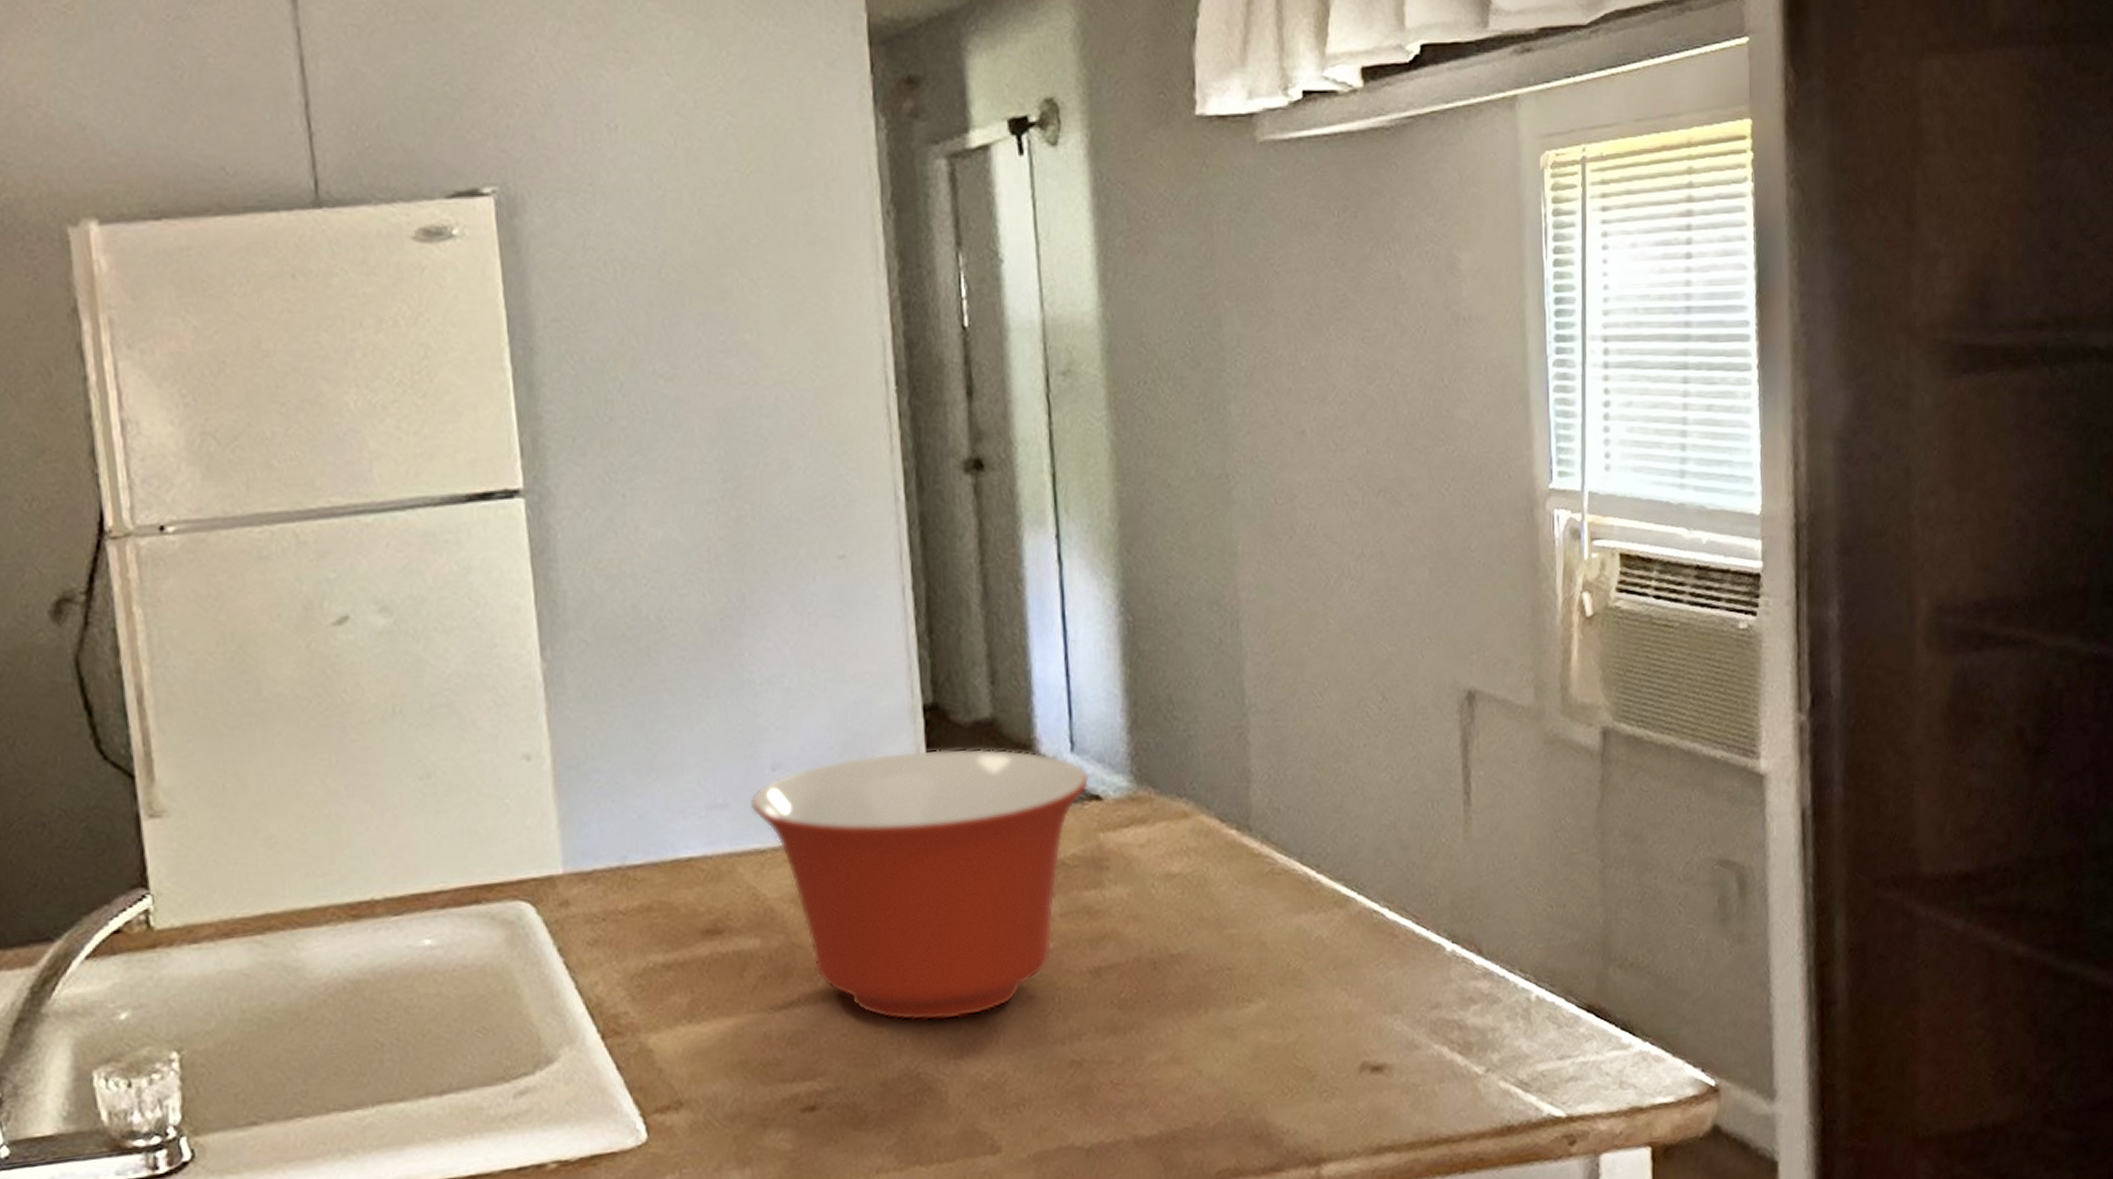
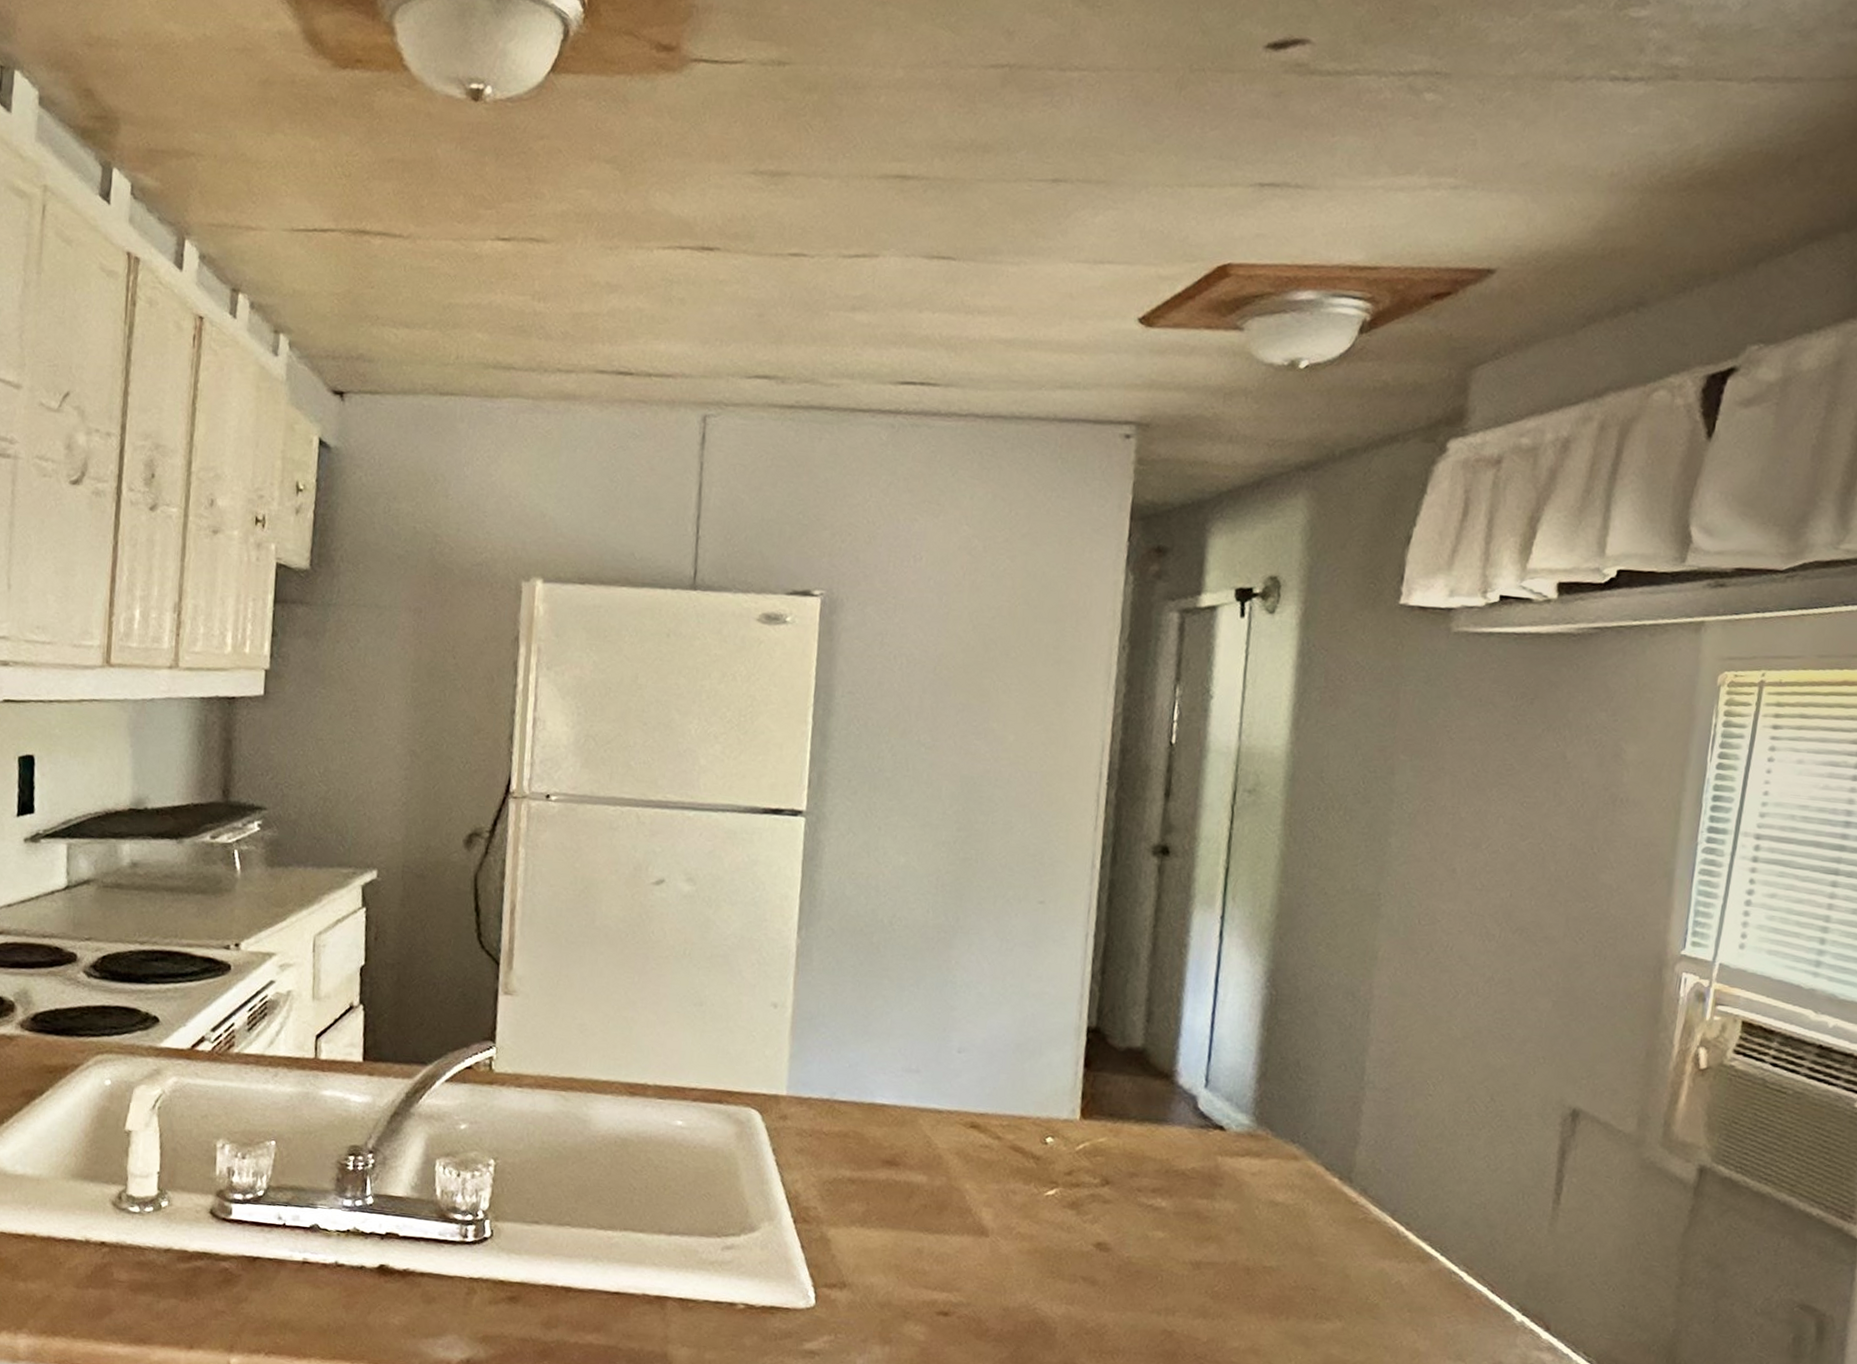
mixing bowl: present [750,748,1090,1021] -> none [936,1055,1217,1275]

